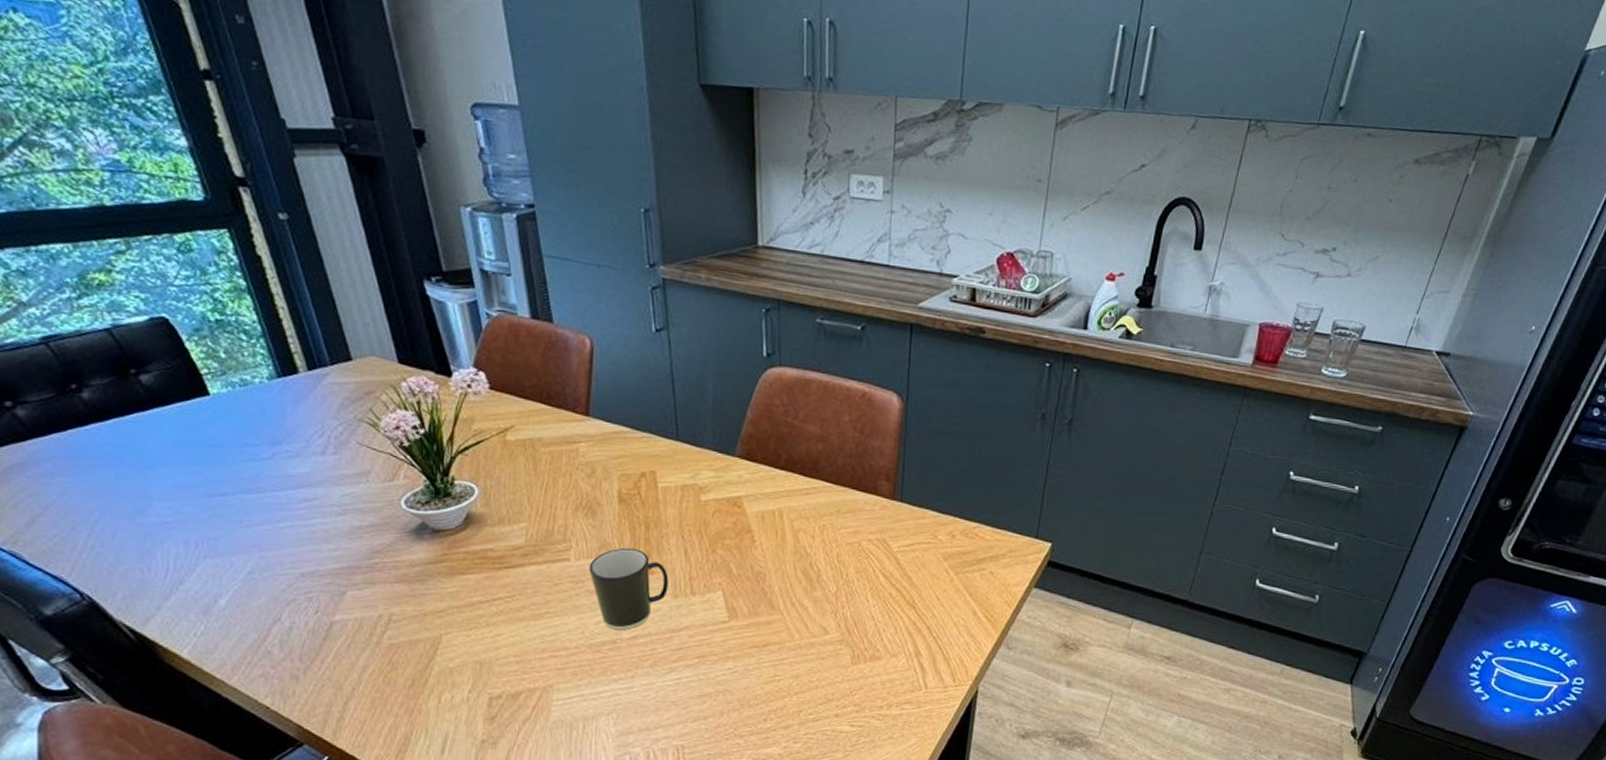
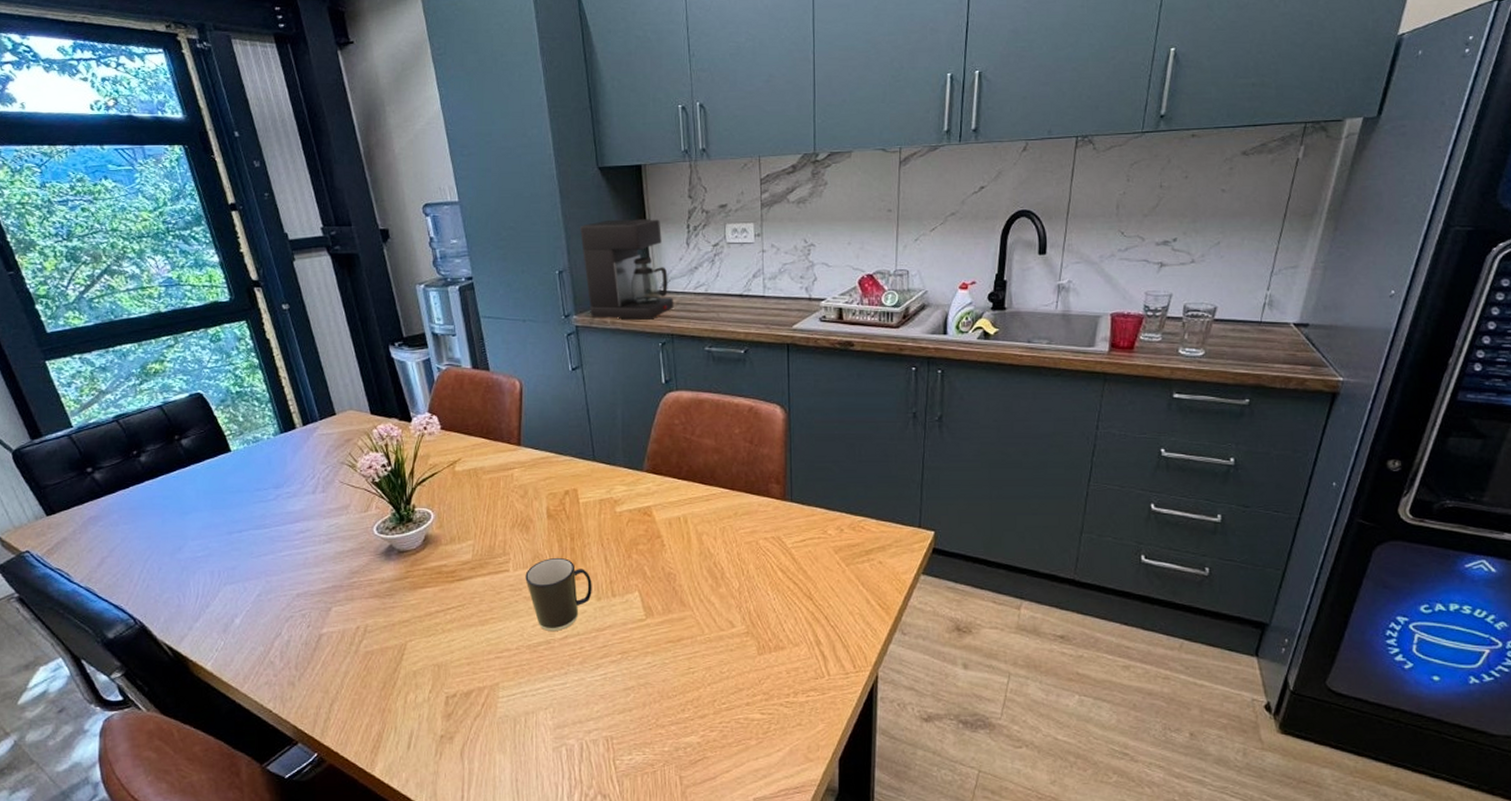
coffee maker: none [673,152,783,280] -> present [580,219,674,320]

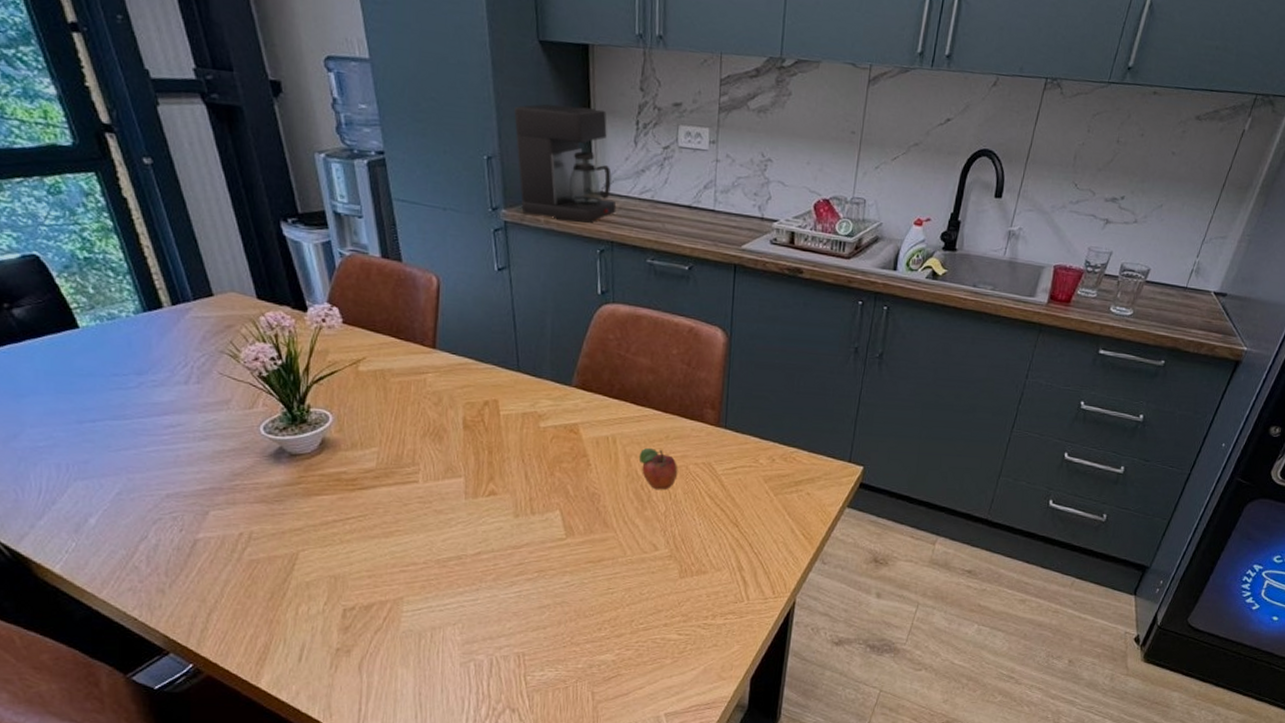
mug: present [525,557,592,631] -> none [436,470,510,546]
fruit: none [710,525,749,567] -> present [638,447,678,490]

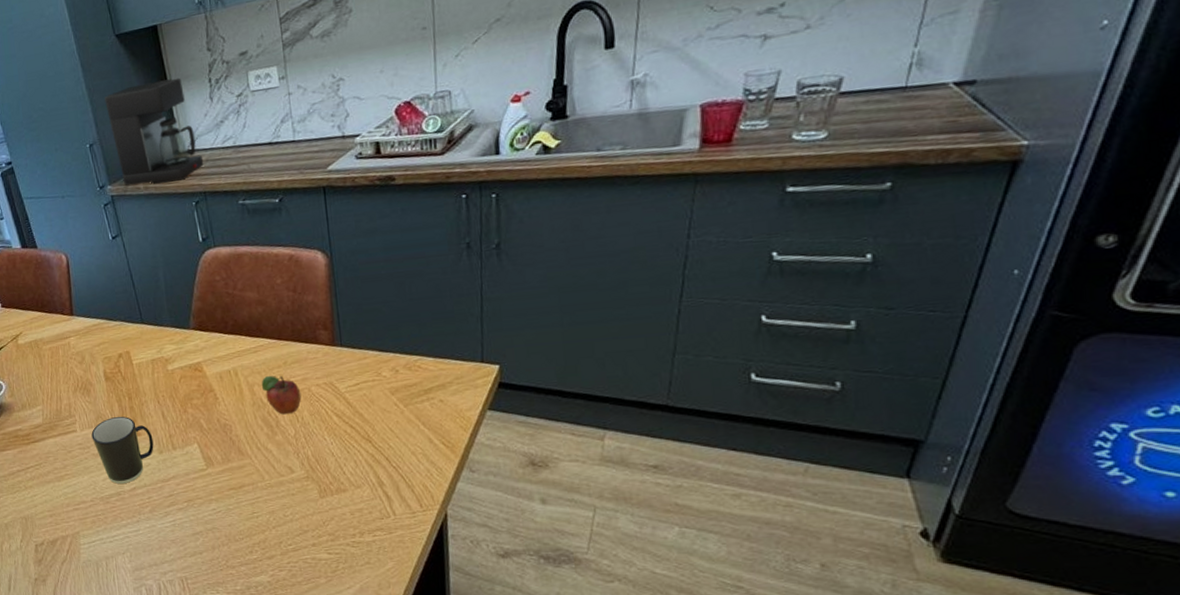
mug: none [436,470,510,546] -> present [91,416,154,484]

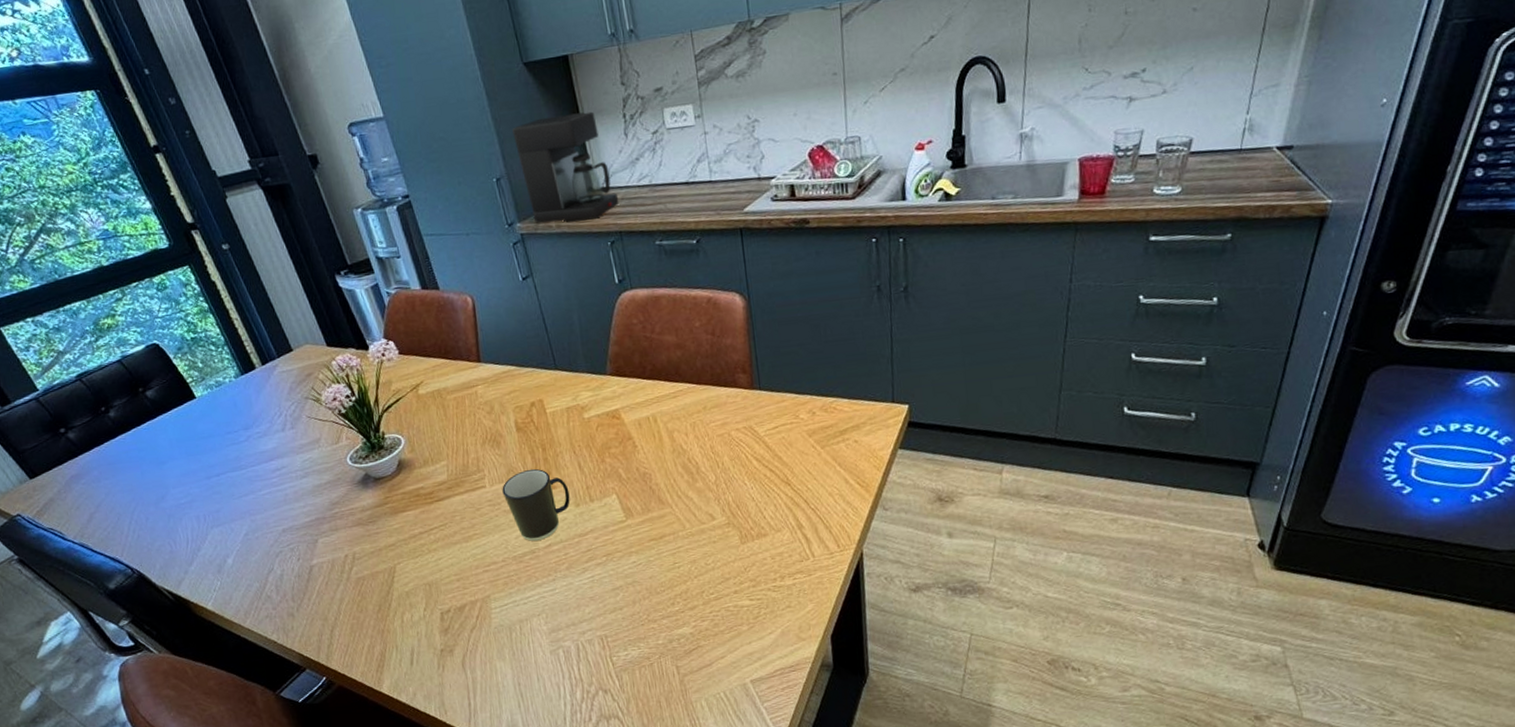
fruit: present [261,375,302,415] -> none [681,420,722,461]

